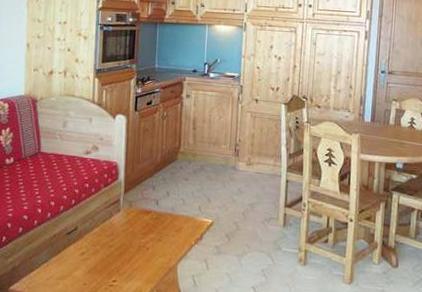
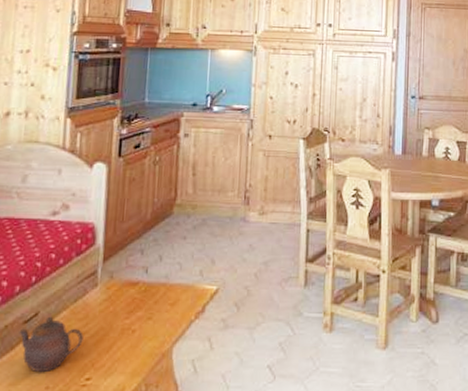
teapot: none [64,231,110,273] -> present [19,316,84,373]

